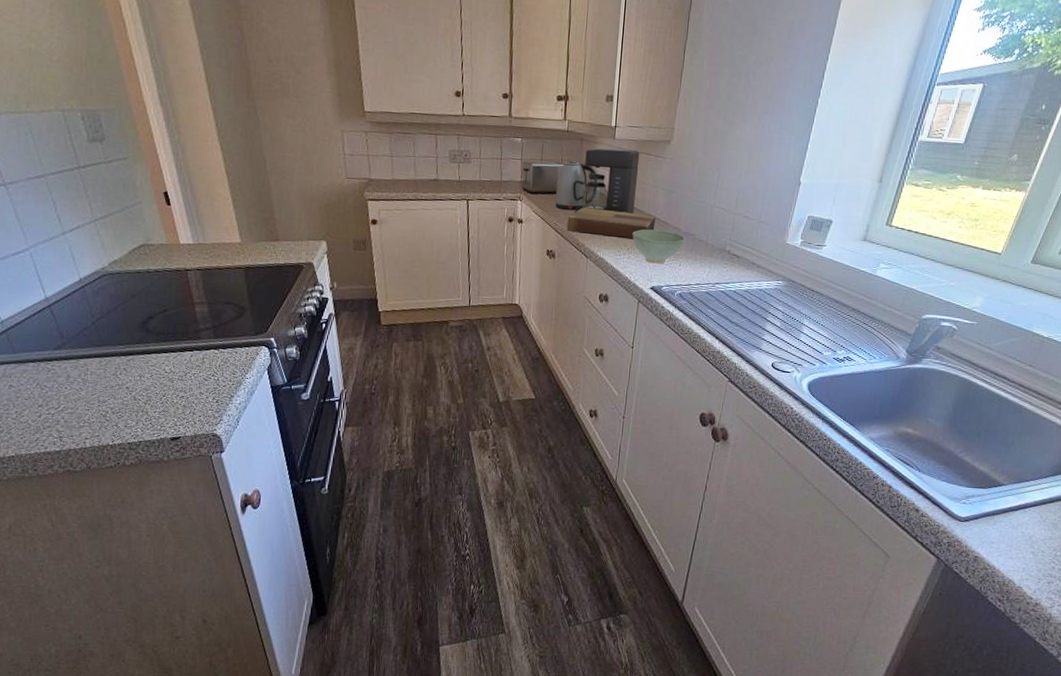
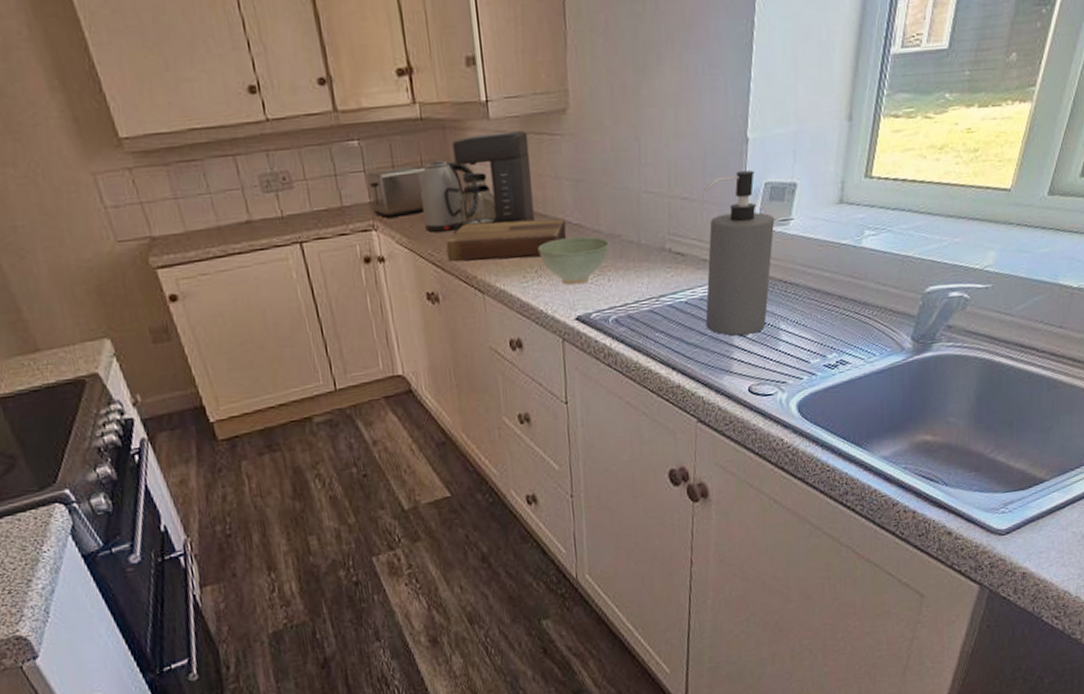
soap dispenser: none [747,205,812,324] -> present [704,170,775,336]

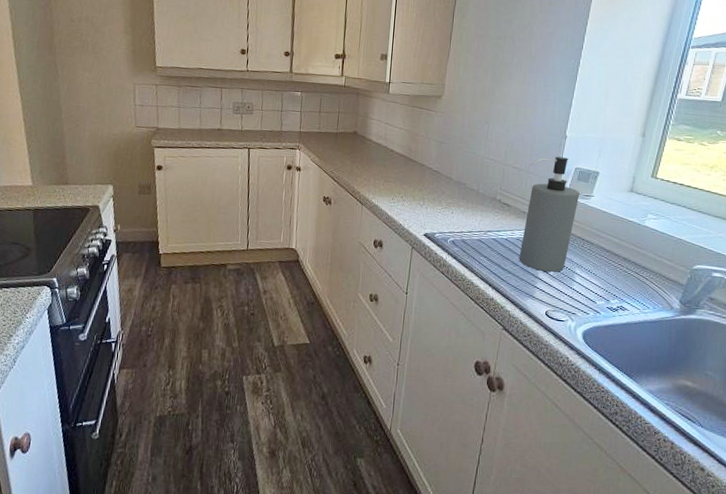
toaster: present [366,164,427,219] -> none [300,112,341,144]
kettle: present [417,160,474,233] -> none [331,113,372,159]
coffee maker: present [443,131,535,234] -> none [348,102,413,164]
cutting board: present [446,218,567,262] -> none [343,156,428,188]
bowl: present [537,236,610,285] -> none [406,178,457,212]

